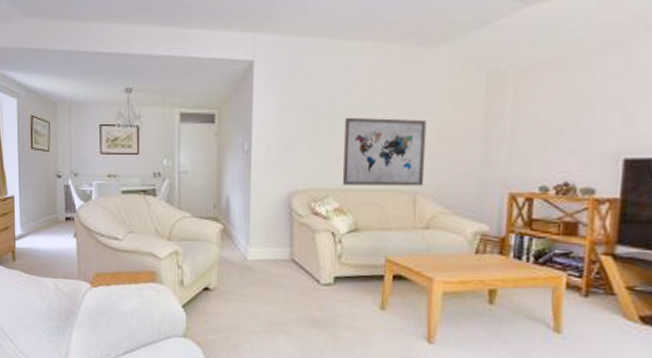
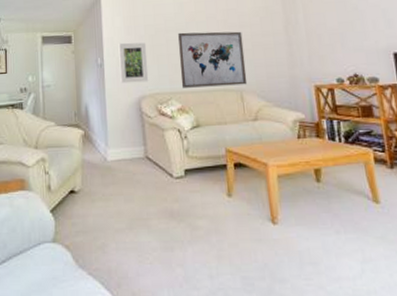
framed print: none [269,126,305,175] -> present [118,42,149,84]

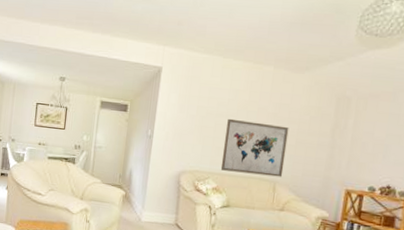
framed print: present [118,42,149,84] -> none [165,119,196,159]

